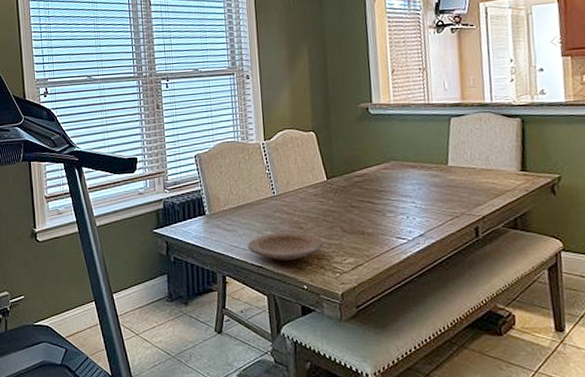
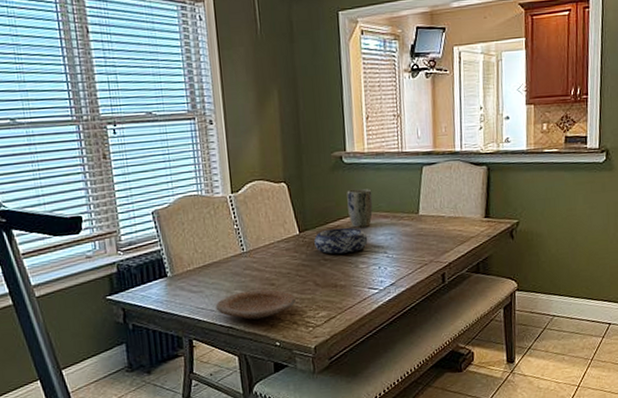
decorative bowl: none [341,176,396,201] -> present [314,227,368,254]
plant pot: none [373,139,400,177] -> present [347,189,373,229]

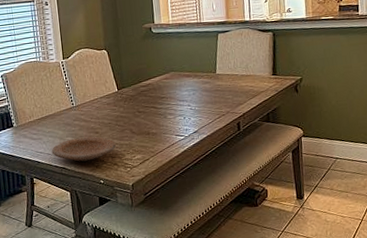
decorative bowl: present [314,227,368,254] -> none [130,85,175,107]
plant pot: present [347,189,373,229] -> none [156,53,178,86]

